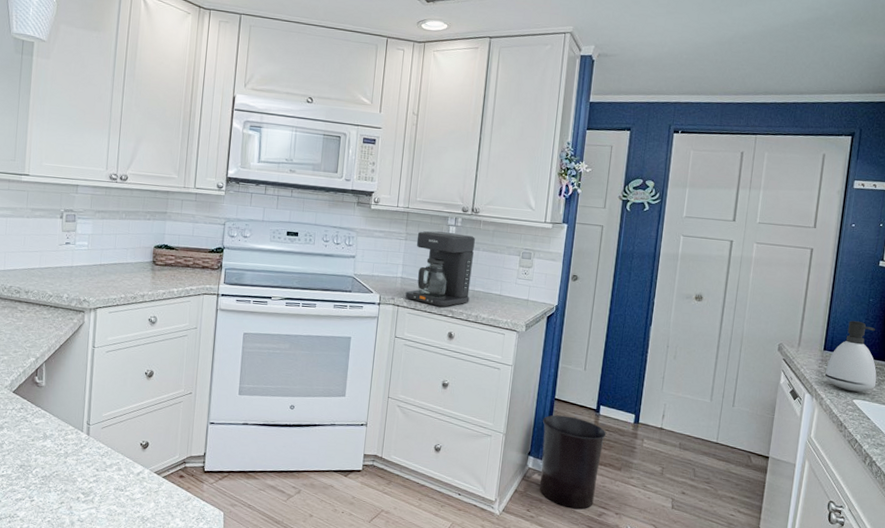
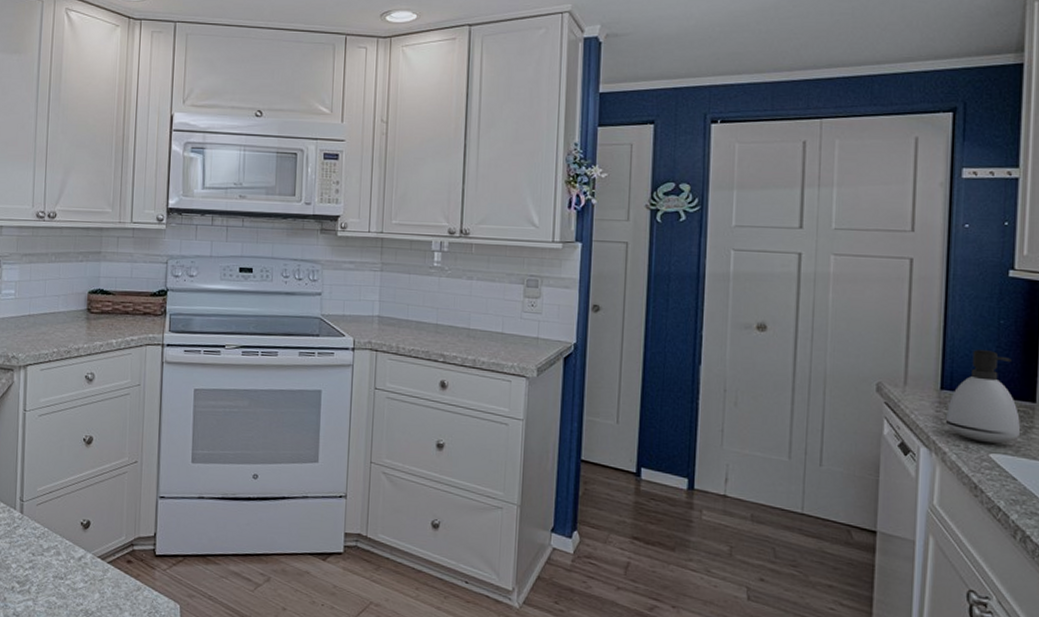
coffee maker: present [405,231,475,307] -> none [384,259,466,350]
waste bin: present [539,415,606,509] -> none [566,480,651,601]

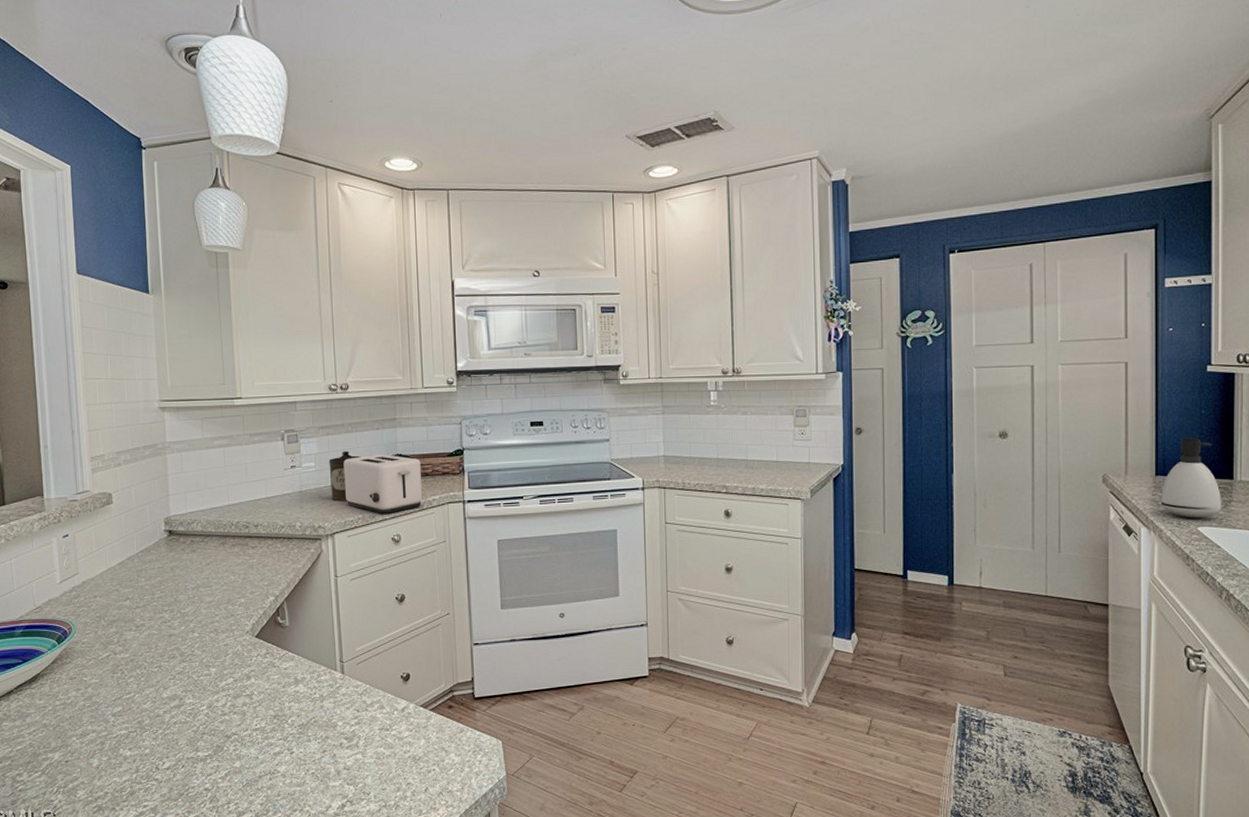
canister: none [28,281,62,333] -> present [329,451,361,502]
toaster: none [42,287,122,350] -> present [343,453,423,514]

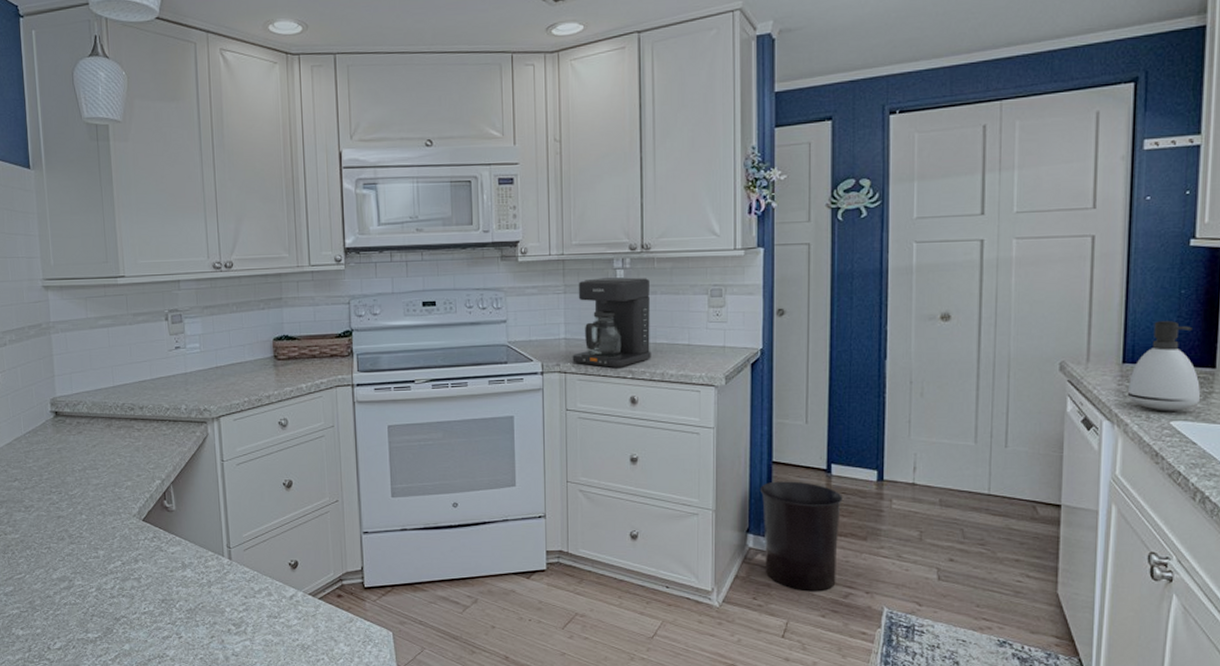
canister: present [329,451,361,502] -> none [213,331,246,384]
toaster: present [343,453,423,514] -> none [228,334,310,397]
coffee maker: none [671,399,743,483] -> present [572,277,651,367]
waste bin: none [843,587,918,690] -> present [759,481,843,592]

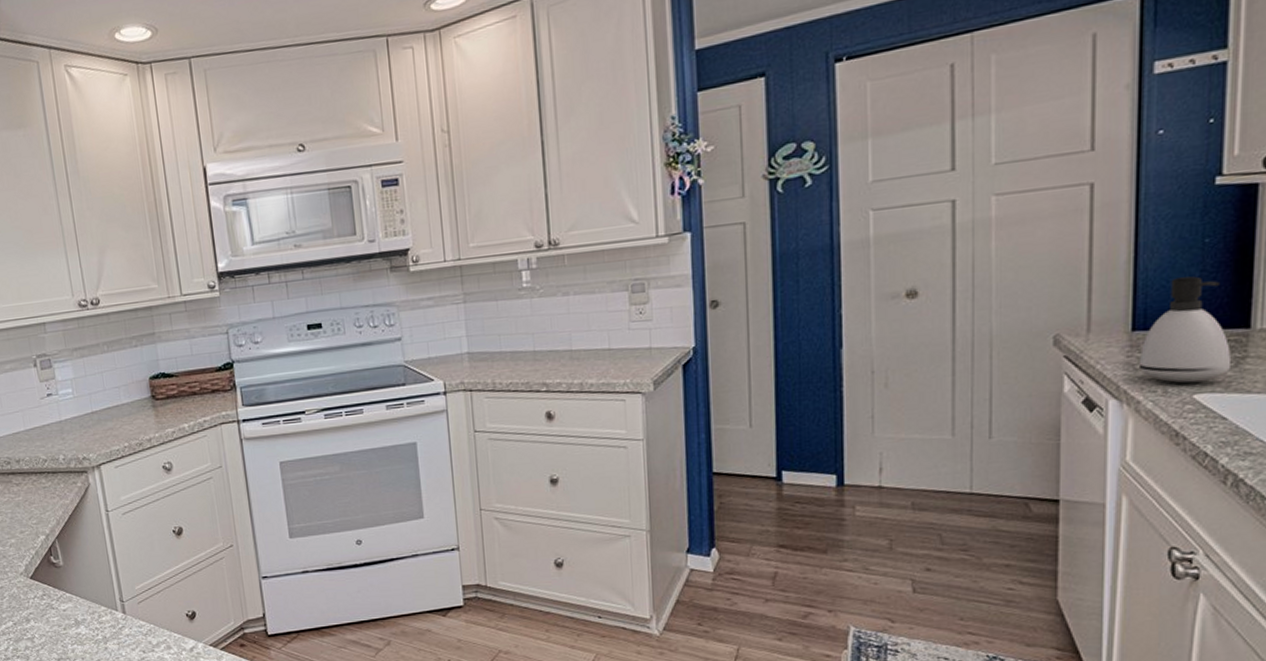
coffee maker: present [572,277,651,367] -> none [477,277,567,381]
waste bin: present [759,481,843,592] -> none [699,492,797,614]

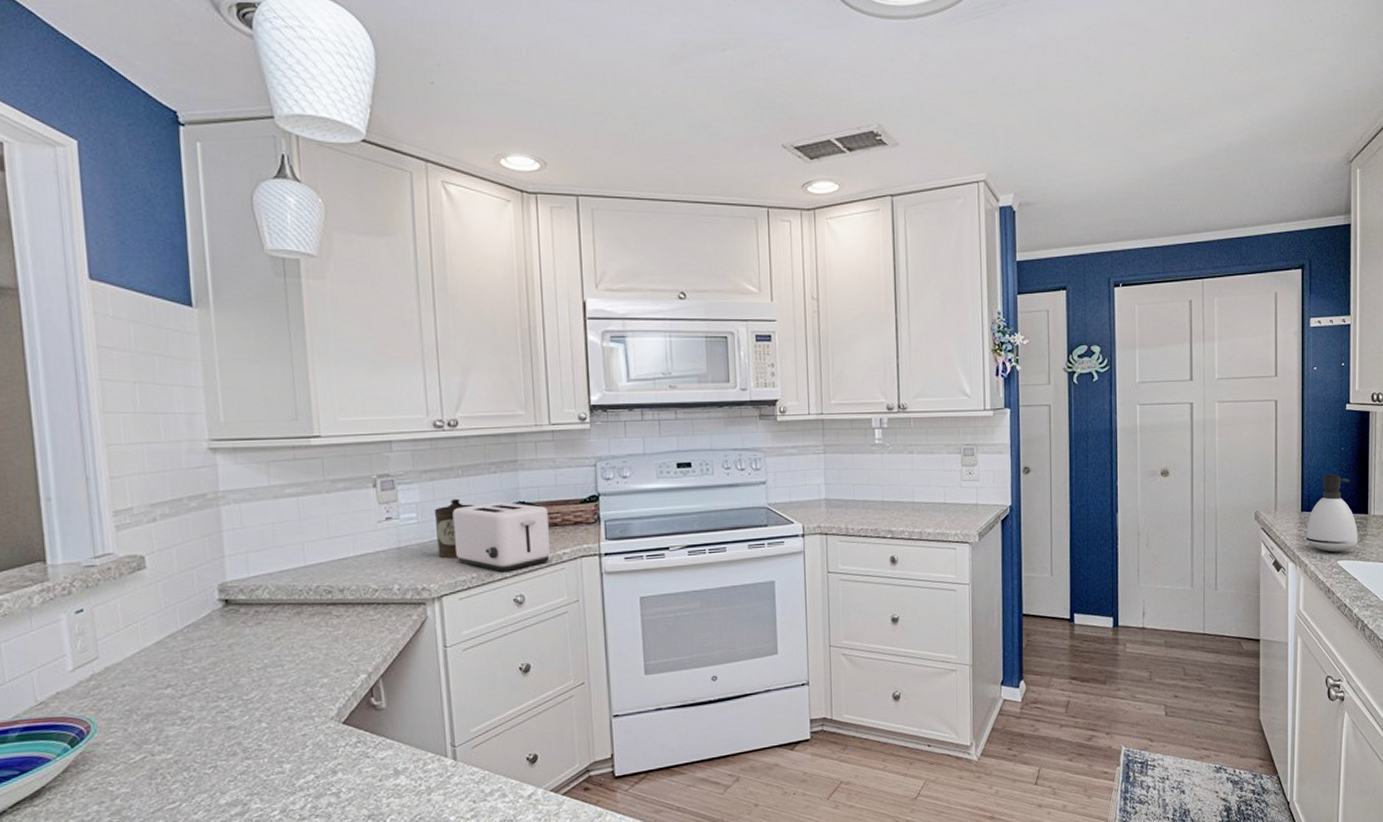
canister: none [86,373,121,430] -> present [434,498,475,559]
toaster: none [102,373,193,440] -> present [452,501,551,571]

